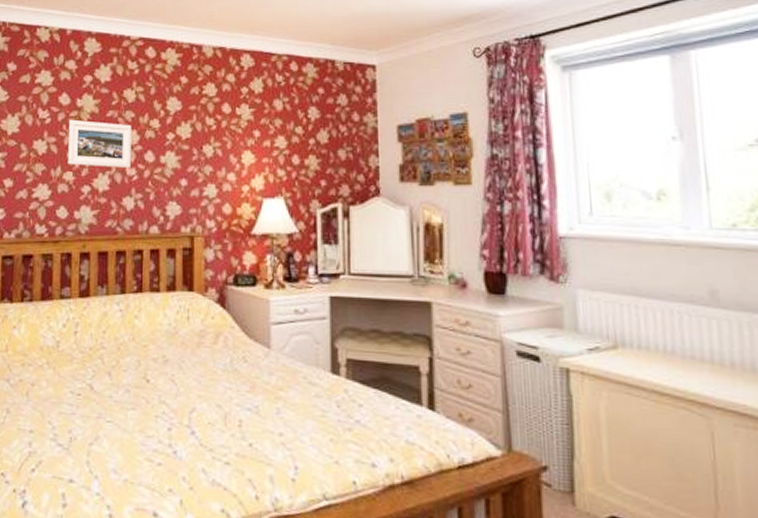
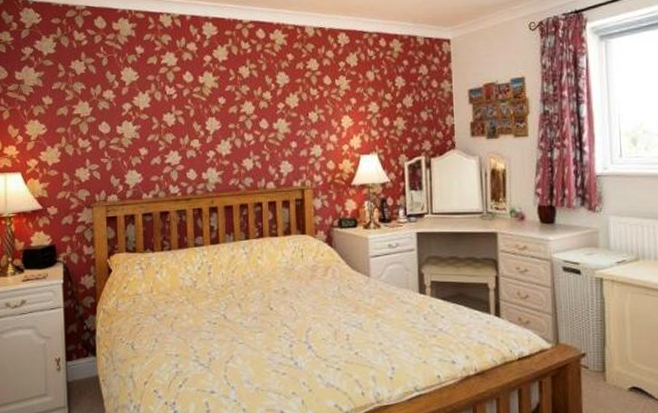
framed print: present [67,119,132,169] -> none [192,94,248,135]

